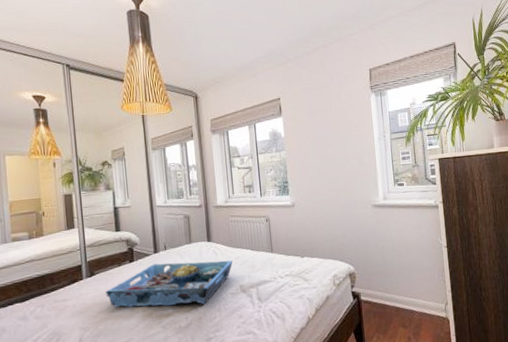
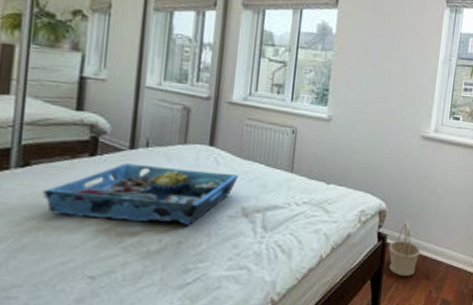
basket: none [364,280,393,327] -> present [389,222,421,276]

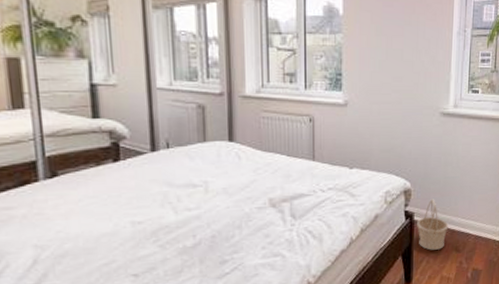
serving tray: present [42,163,238,226] -> none [74,165,261,221]

